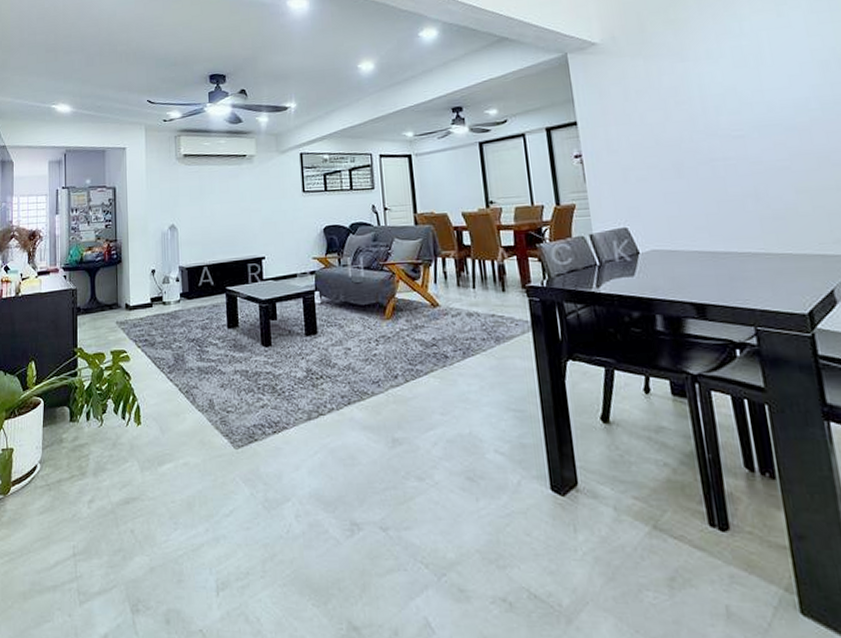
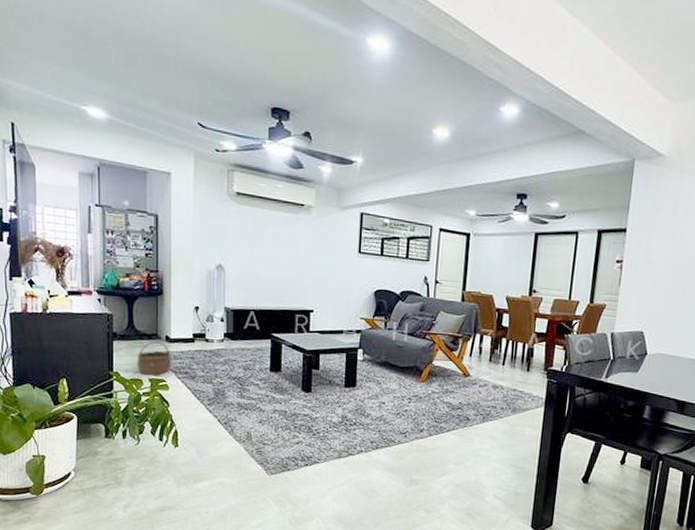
wicker basket: none [99,310,131,348] -> present [137,341,171,375]

